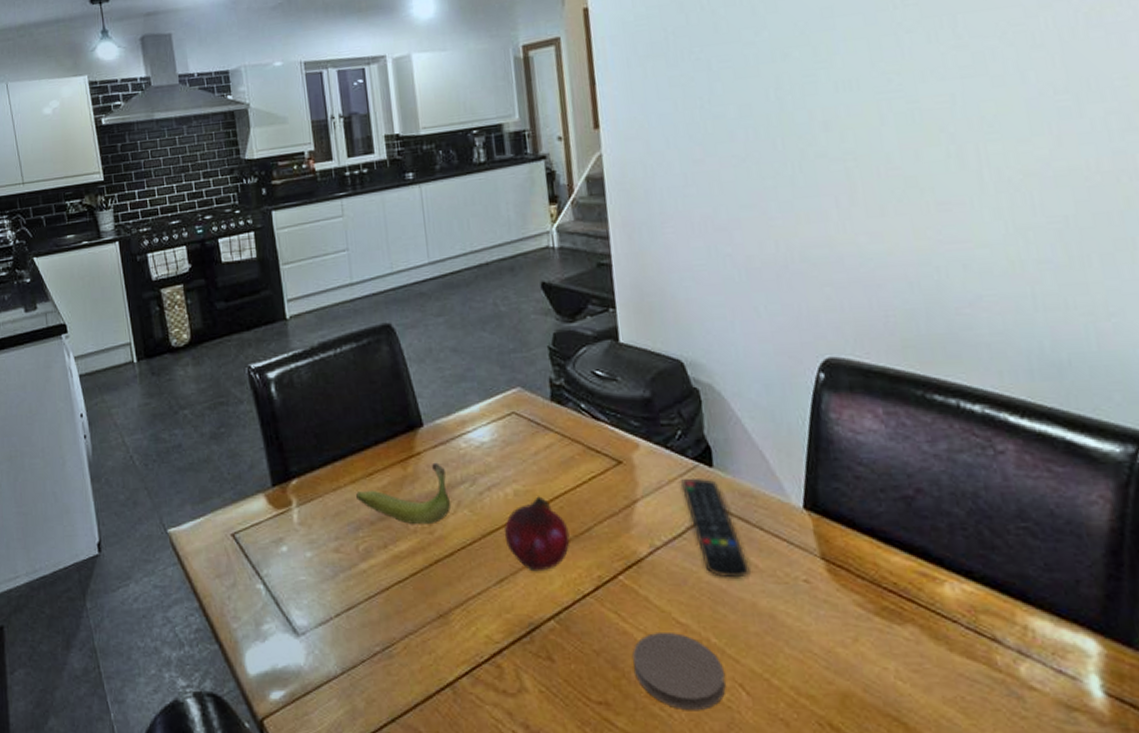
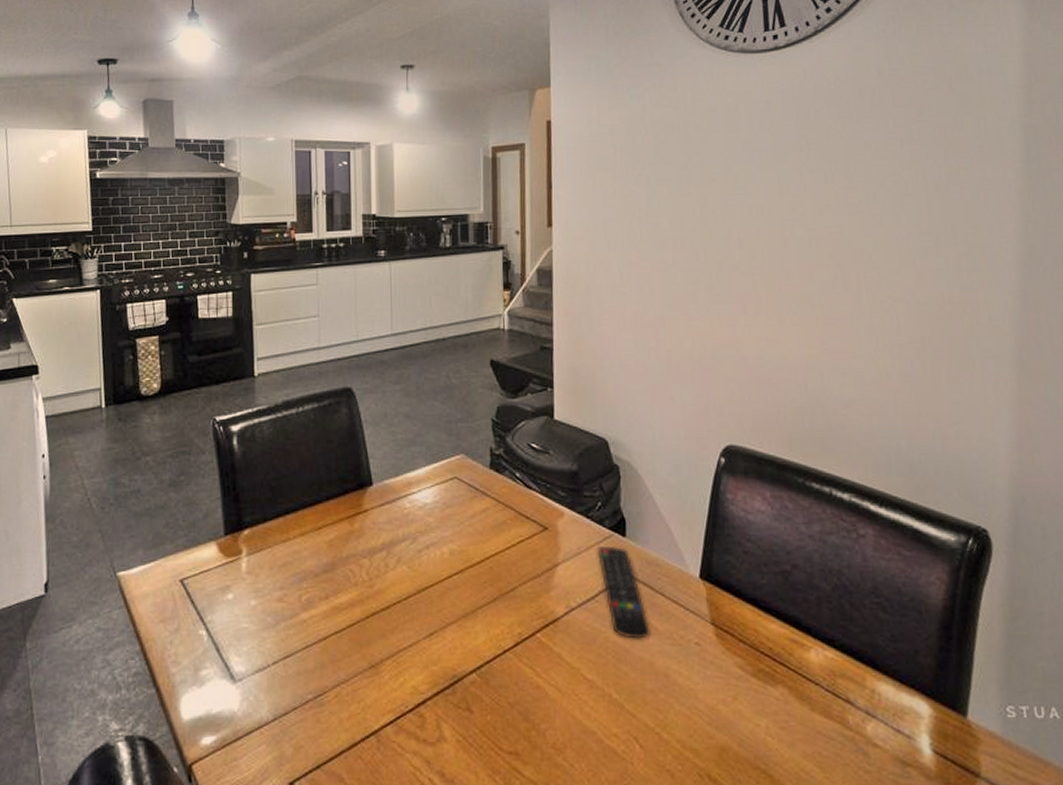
banana: present [355,462,451,525] -> none [303,520,392,579]
fruit: present [504,496,570,572] -> none [437,556,496,627]
coaster: present [632,631,726,711] -> none [543,686,623,762]

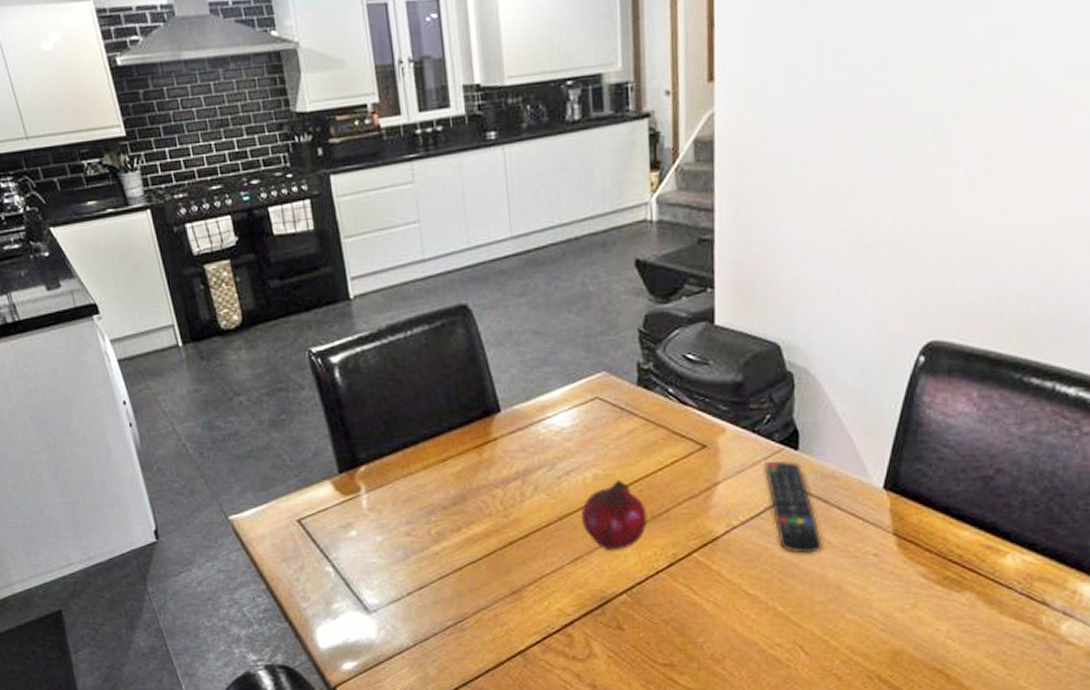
fruit: none [437,556,496,627] -> present [581,480,647,551]

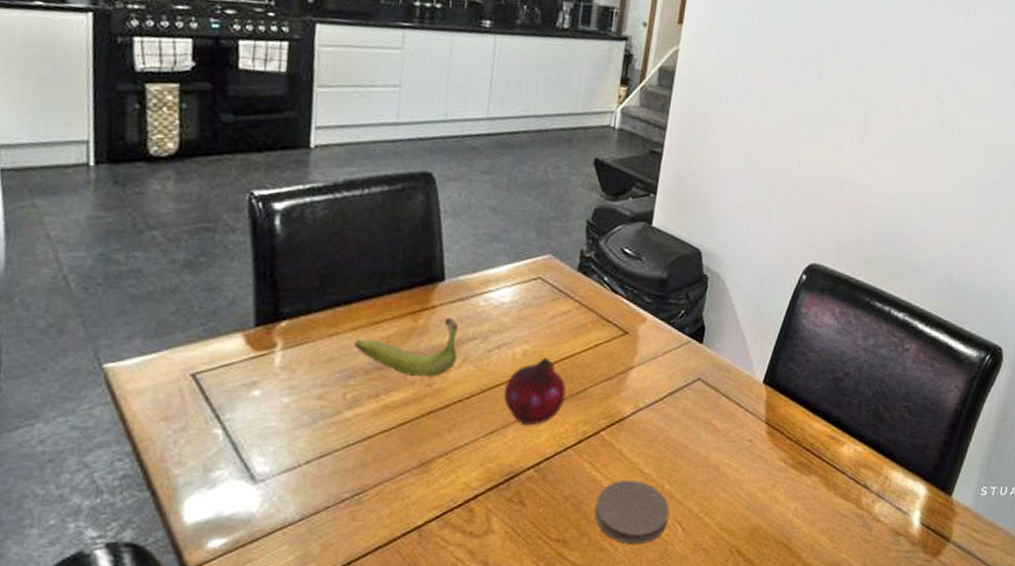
banana: none [427,448,528,509] -> present [353,317,458,377]
coaster: none [700,602,788,670] -> present [595,479,670,545]
remote control: present [765,461,823,554] -> none [673,352,710,437]

